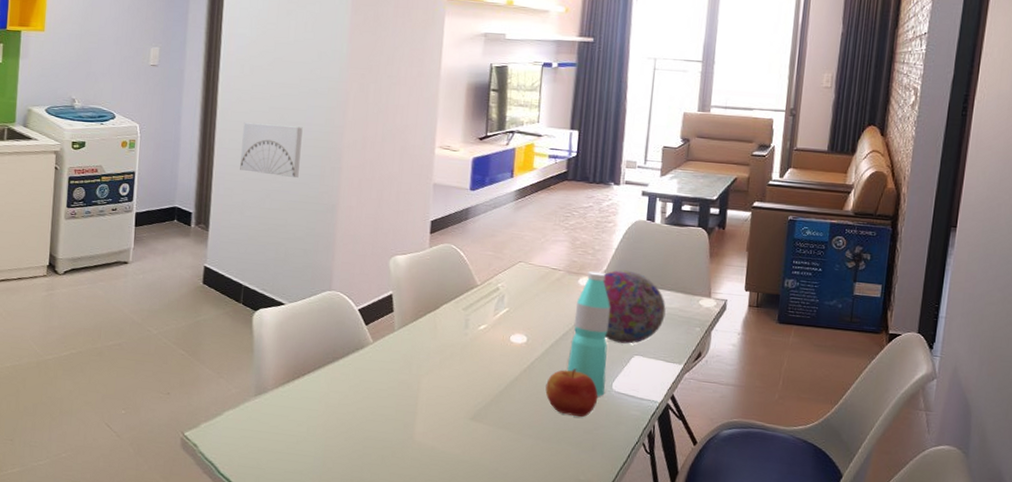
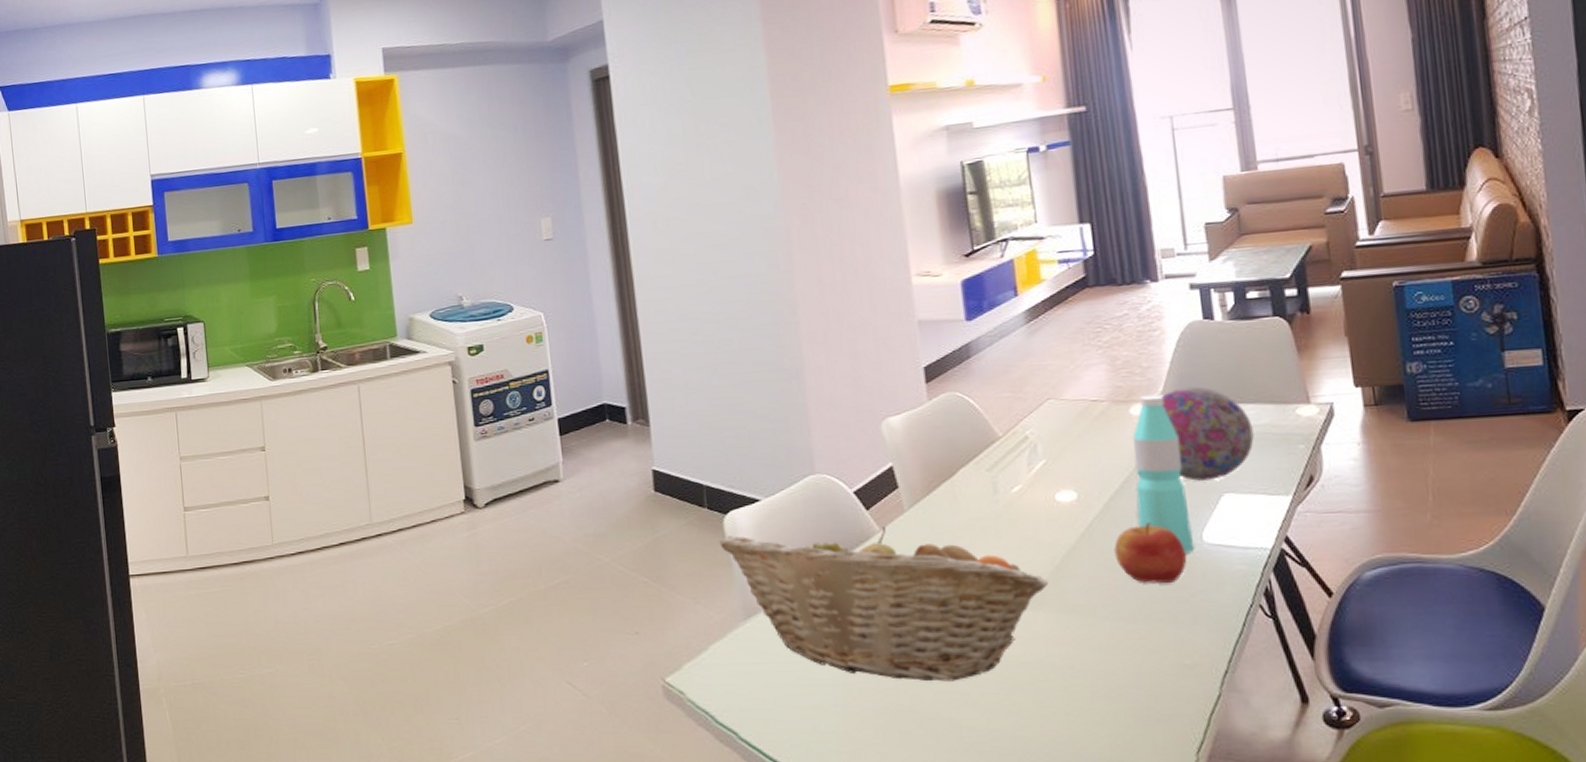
wall art: present [240,122,303,178] -> none [669,281,748,346]
fruit basket: none [247,328,493,467] -> present [719,526,1049,682]

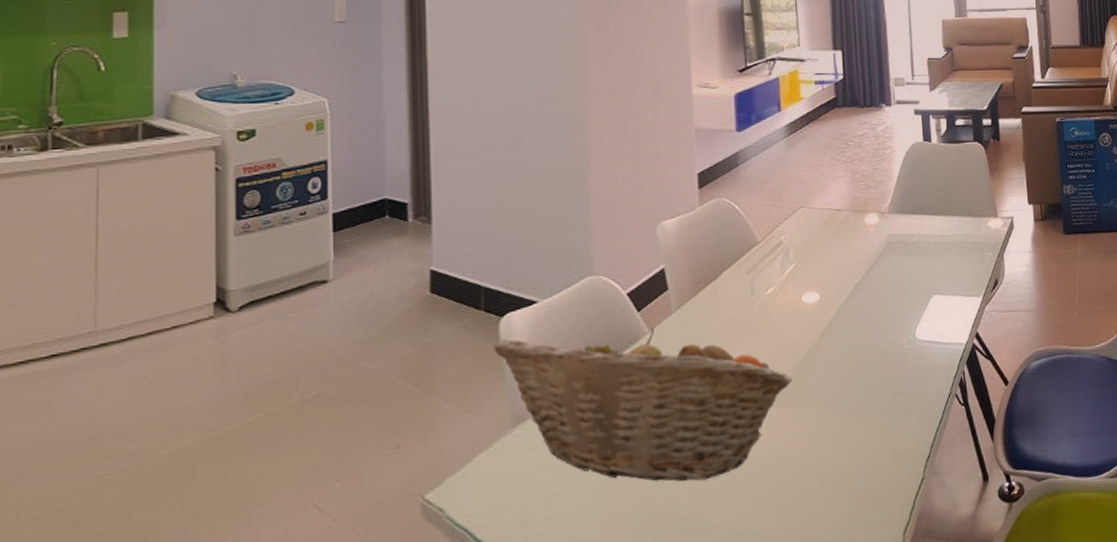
apple: present [1114,522,1187,584] -> none [847,321,903,378]
water bottle: present [1132,394,1195,554] -> none [865,205,910,350]
decorative ball: present [1161,386,1254,481] -> none [889,200,957,284]

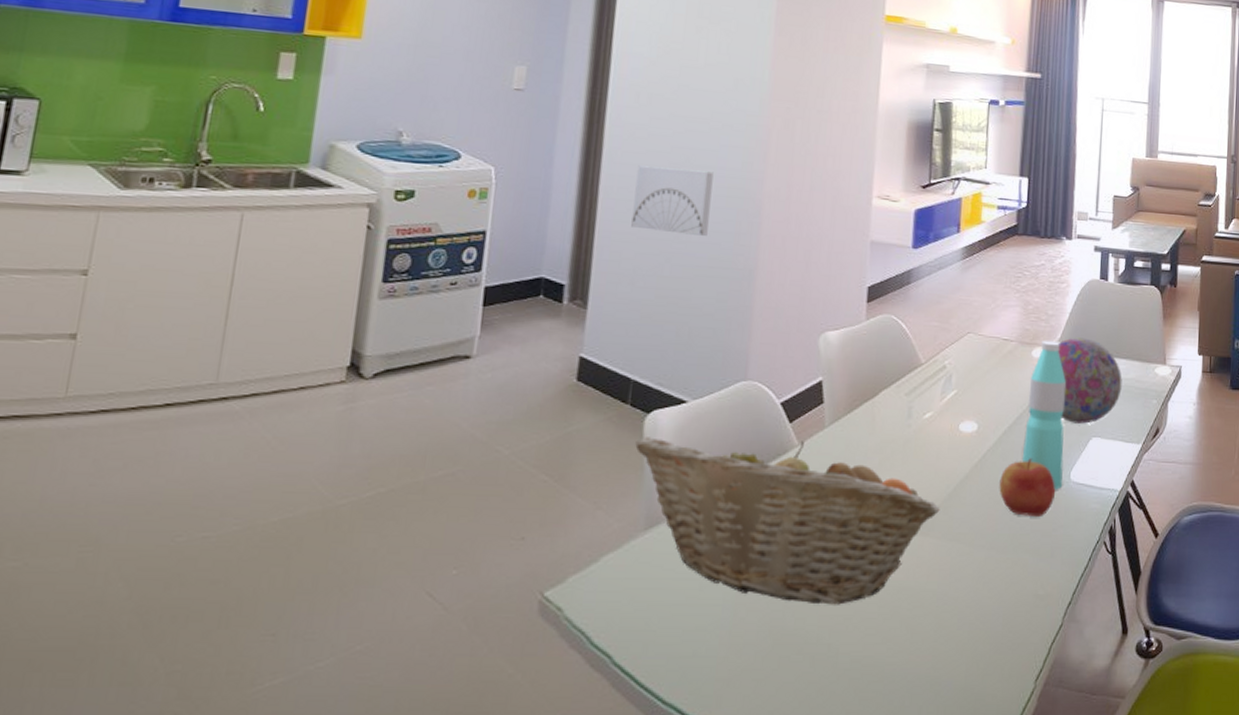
wall art: none [463,79,537,143] -> present [631,165,714,236]
apple: none [847,321,903,378] -> present [999,458,1056,518]
water bottle: none [865,205,910,350] -> present [1021,340,1066,490]
decorative ball: none [889,200,957,284] -> present [1057,337,1122,424]

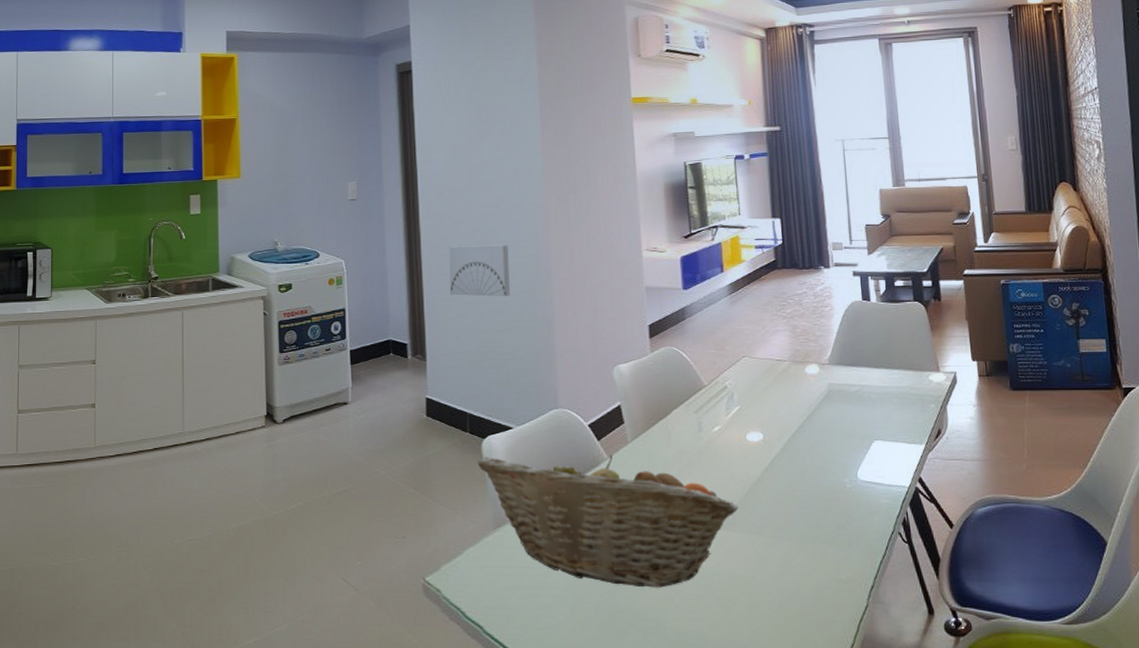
apple: present [999,458,1056,518] -> none [790,461,845,513]
water bottle: present [1021,340,1066,490] -> none [806,357,851,488]
decorative ball: present [1057,337,1122,424] -> none [829,353,898,429]

